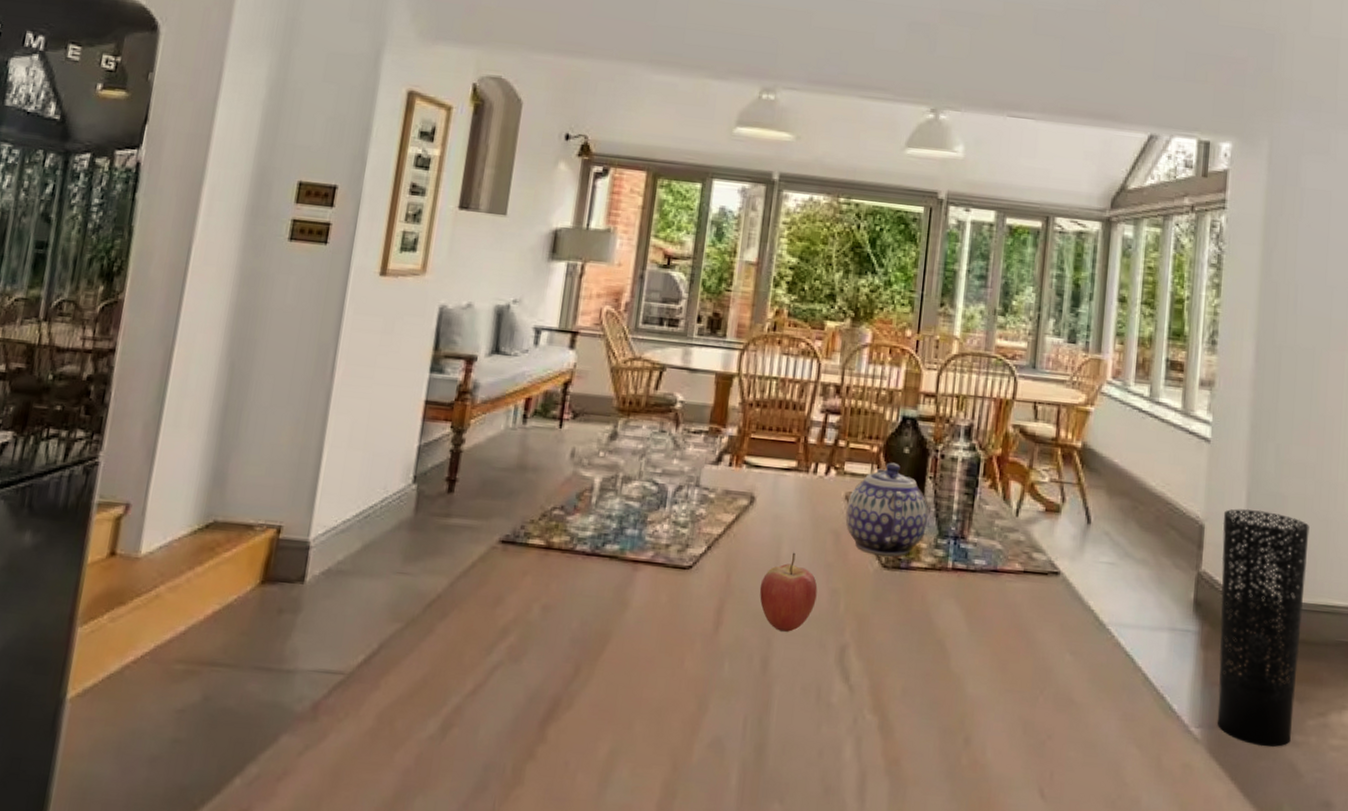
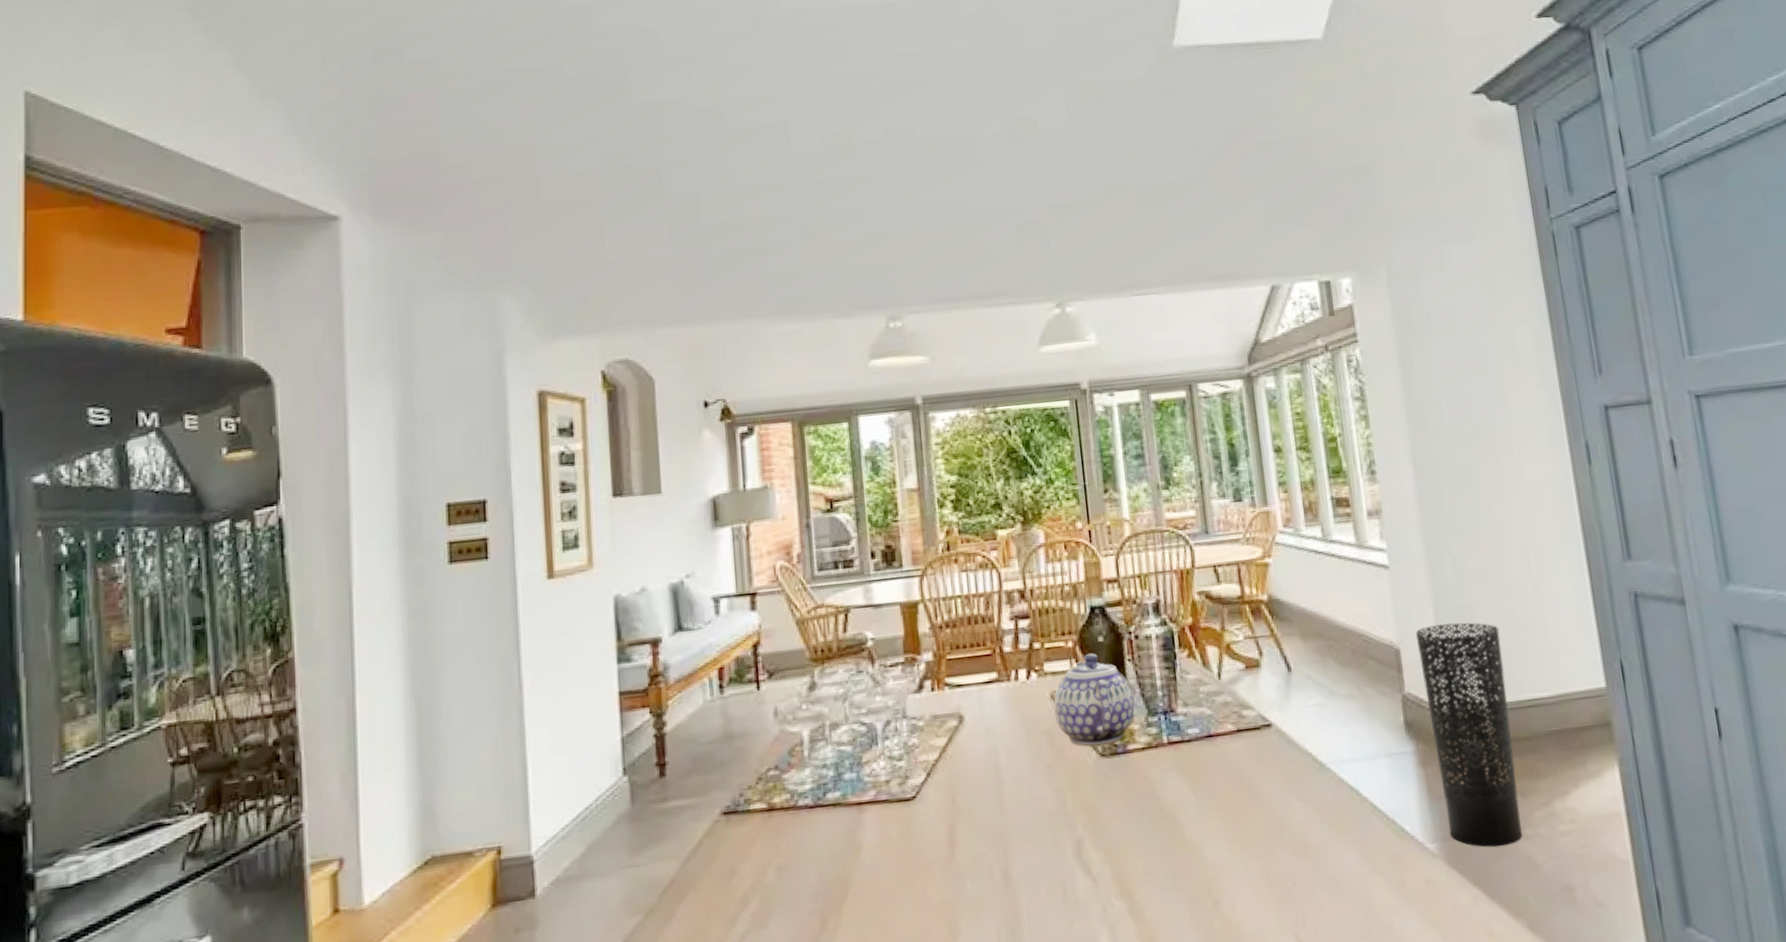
fruit: present [759,552,818,632] -> none [985,761,1043,840]

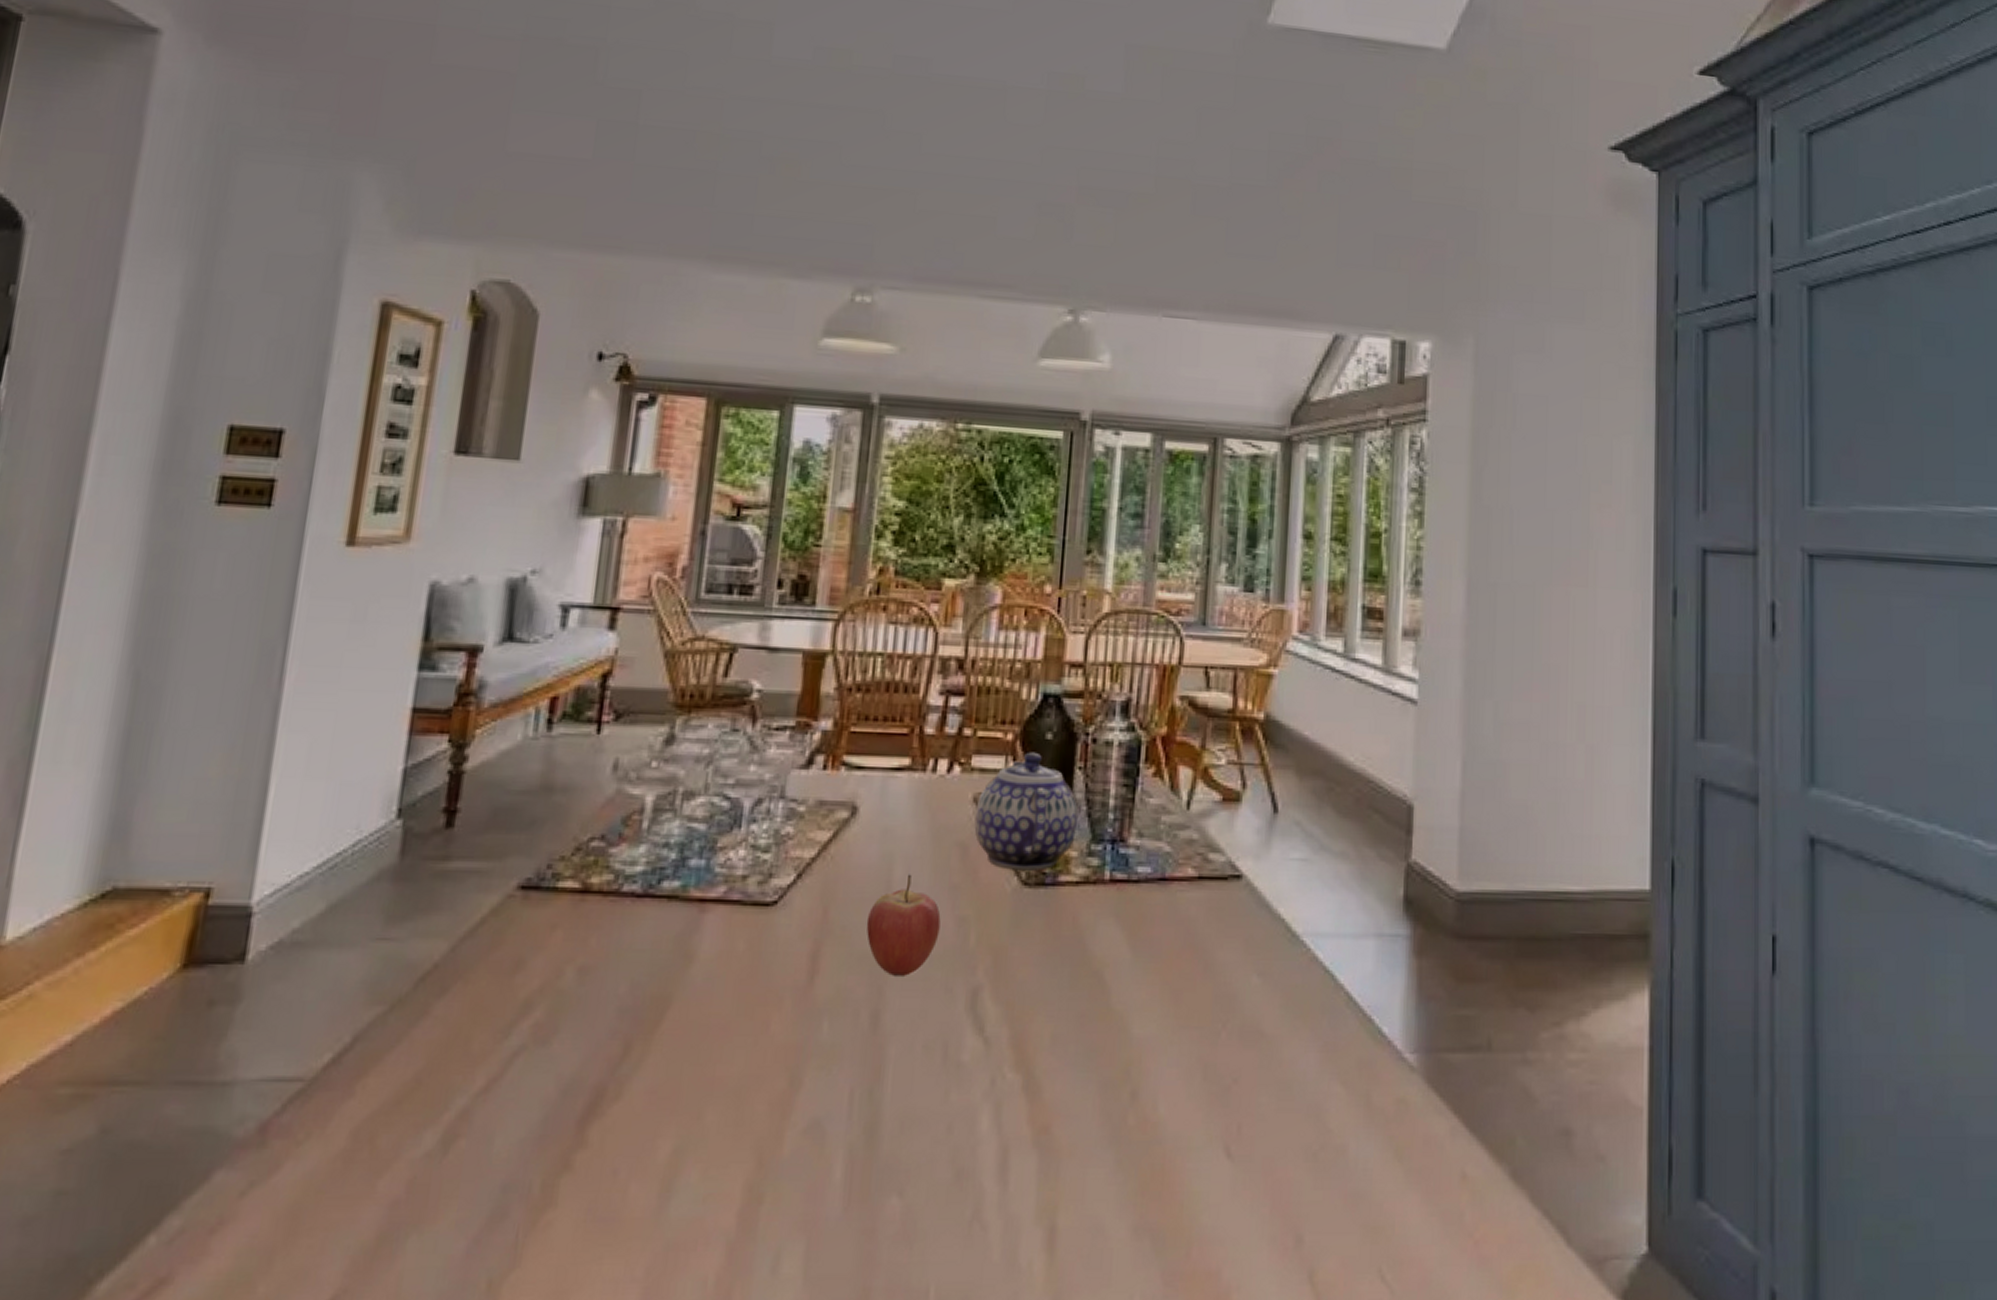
fruit: none [985,761,1043,840] -> present [866,874,941,976]
umbrella stand: present [1415,622,1522,847] -> none [1435,781,1536,1070]

